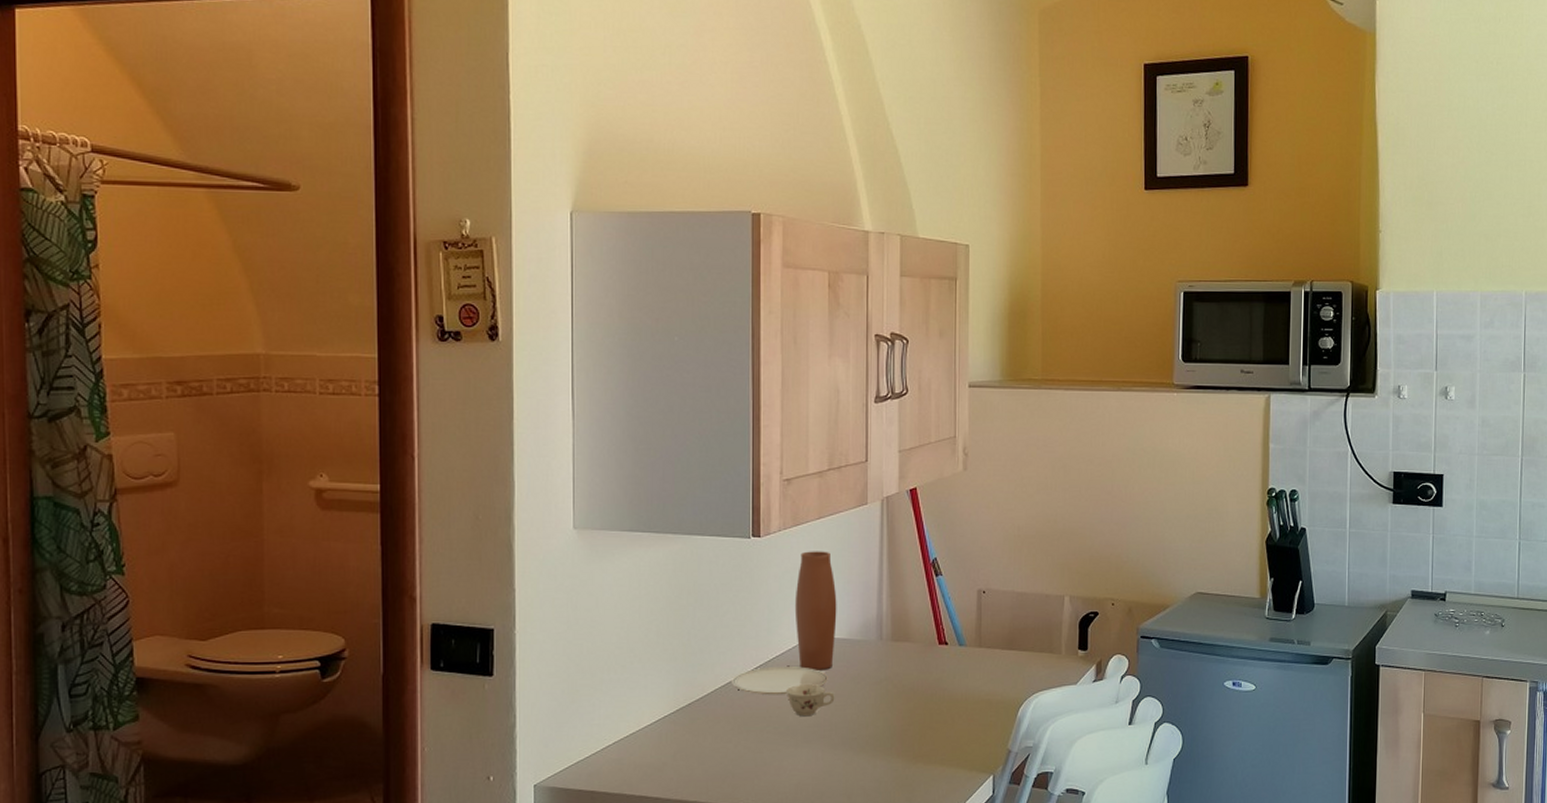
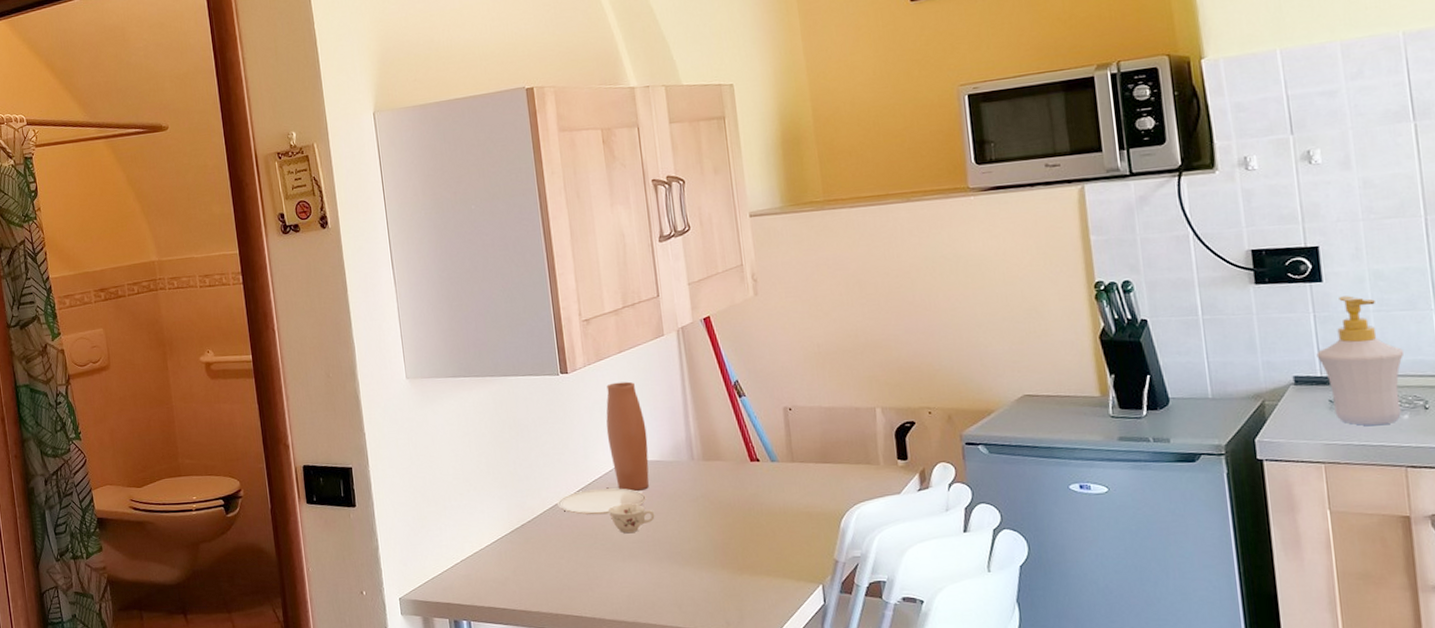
soap bottle: none [1430,521,1493,639] -> present [1316,296,1405,426]

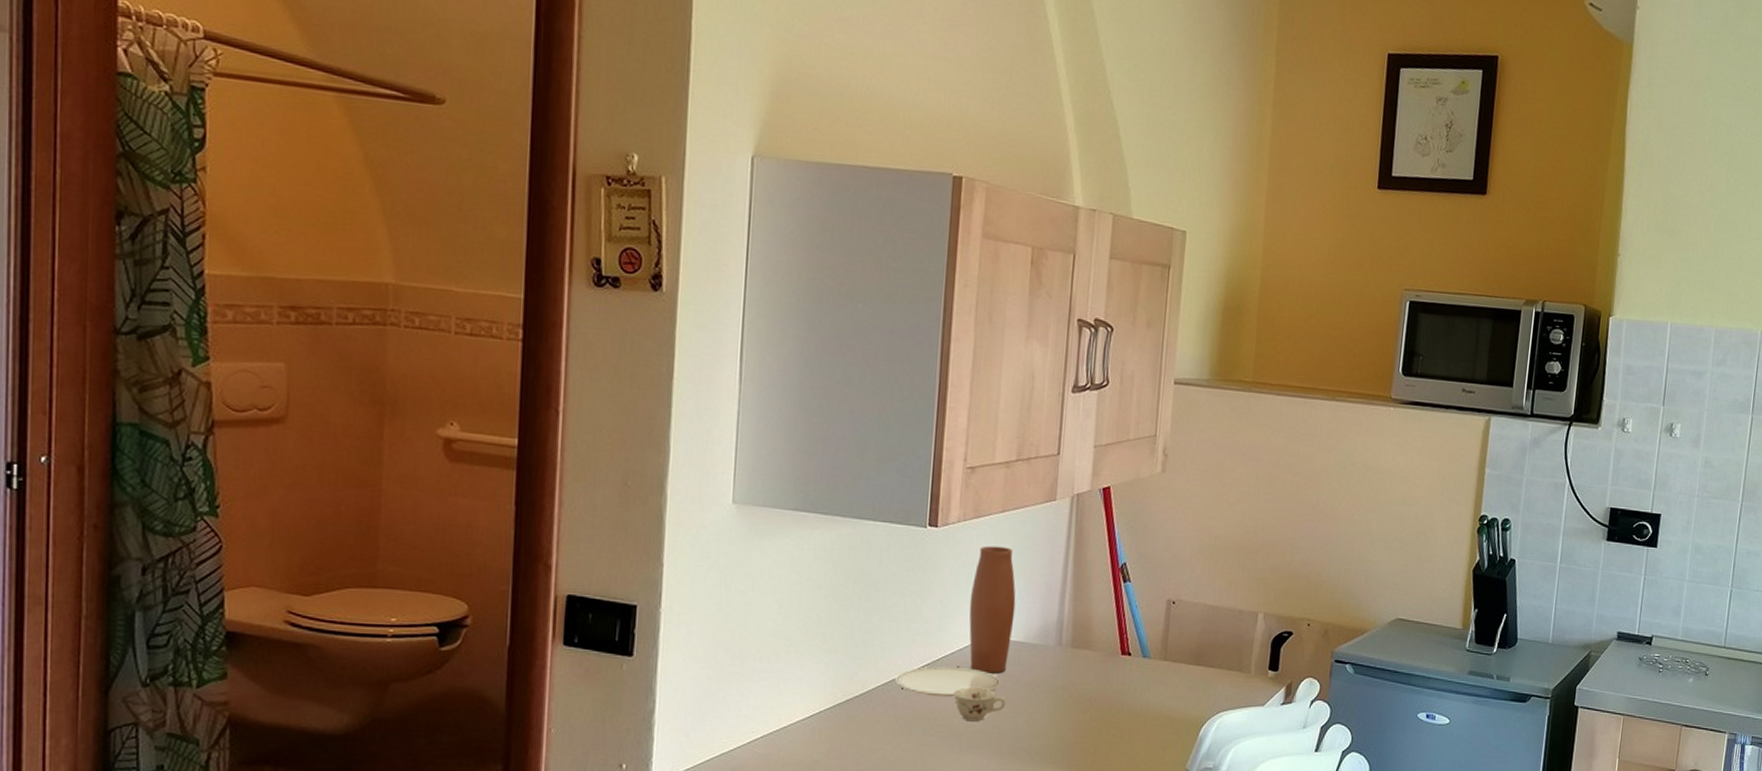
soap bottle: present [1316,296,1405,426] -> none [1638,563,1702,686]

